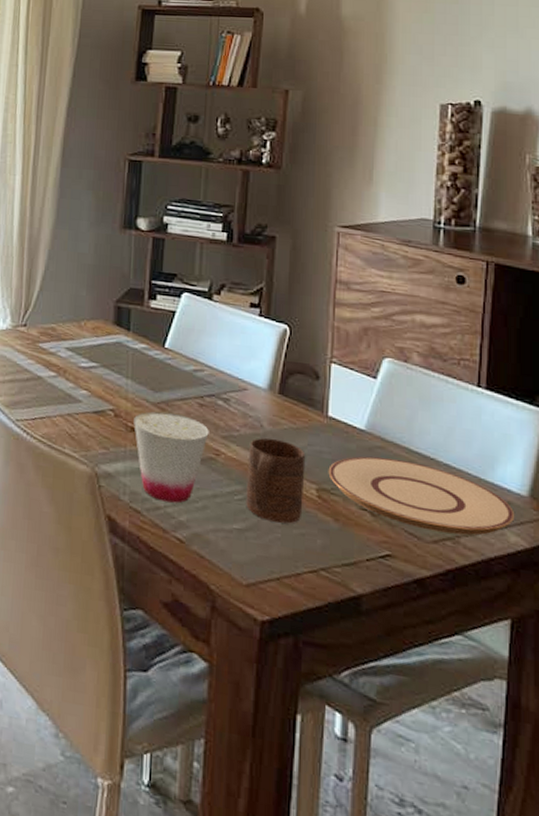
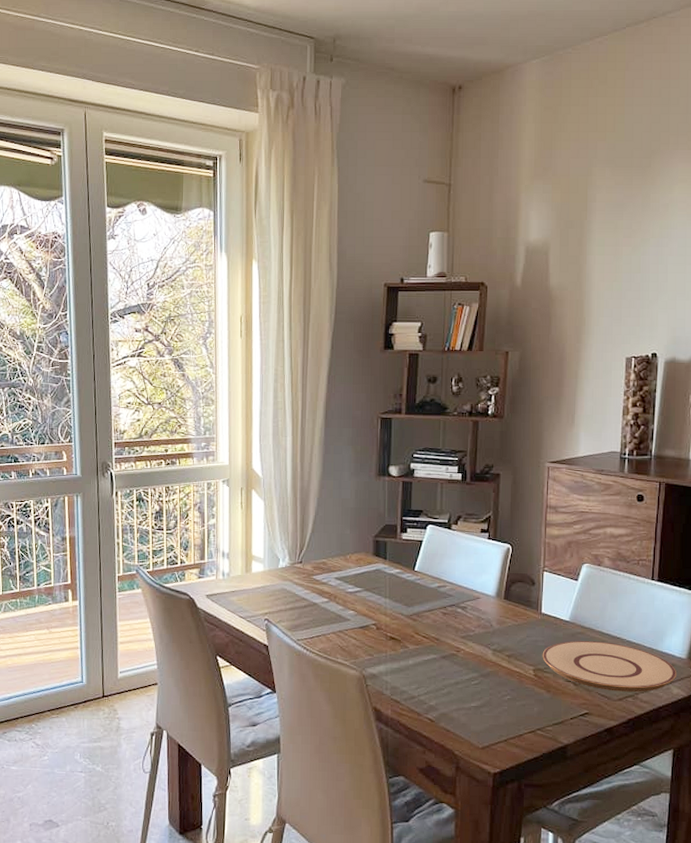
cup: present [134,411,209,503] -> none [392,622,451,692]
cup: present [246,437,306,524] -> none [481,634,525,698]

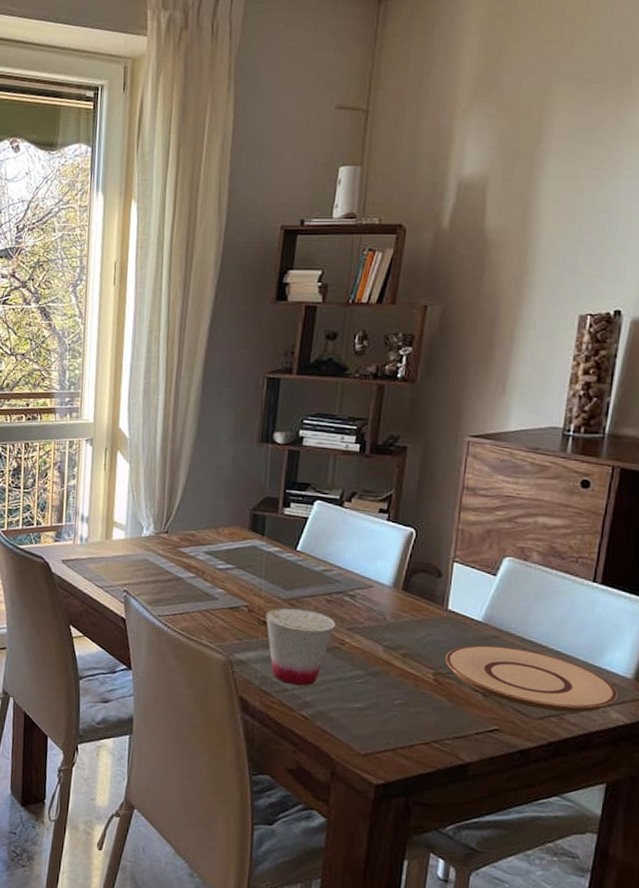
cup: none [392,622,451,692] -> present [266,607,335,686]

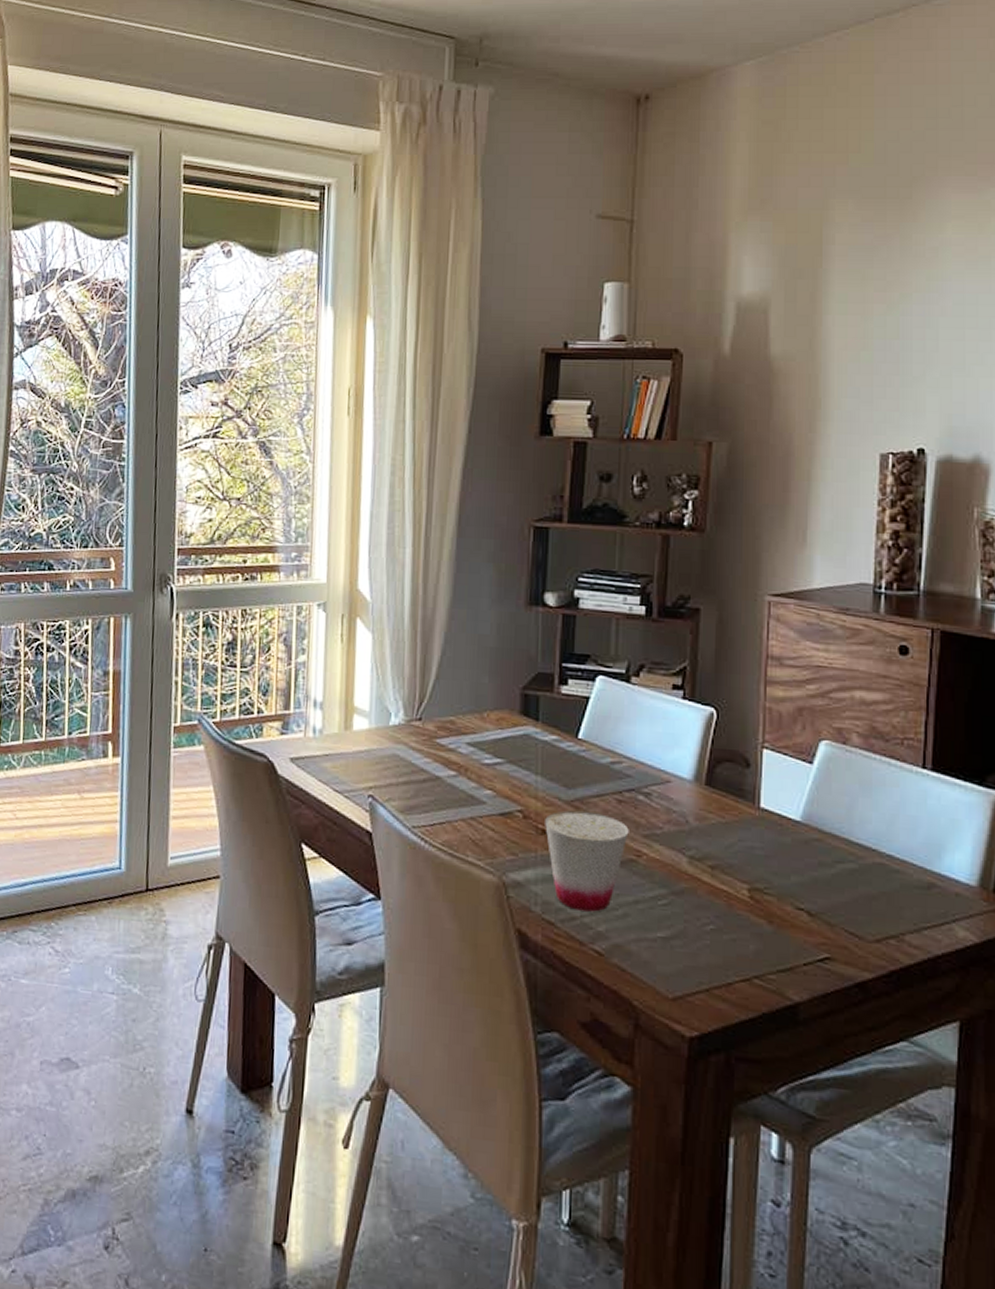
plate: present [445,644,619,713] -> none [761,850,964,932]

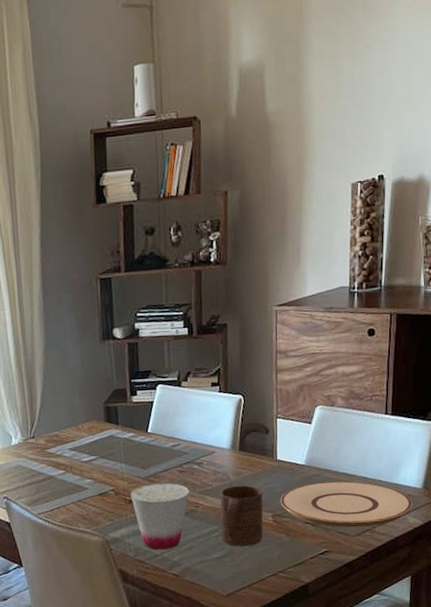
cup: none [671,834,736,929] -> present [220,485,263,547]
plate: none [761,850,964,932] -> present [280,480,413,528]

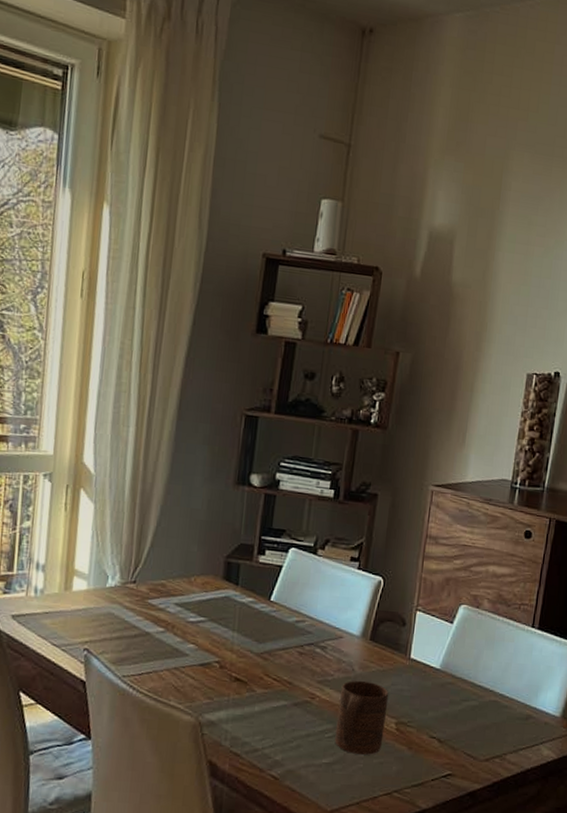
cup: present [130,482,189,550] -> none [237,661,307,745]
plate: present [280,480,413,528] -> none [406,691,550,753]

